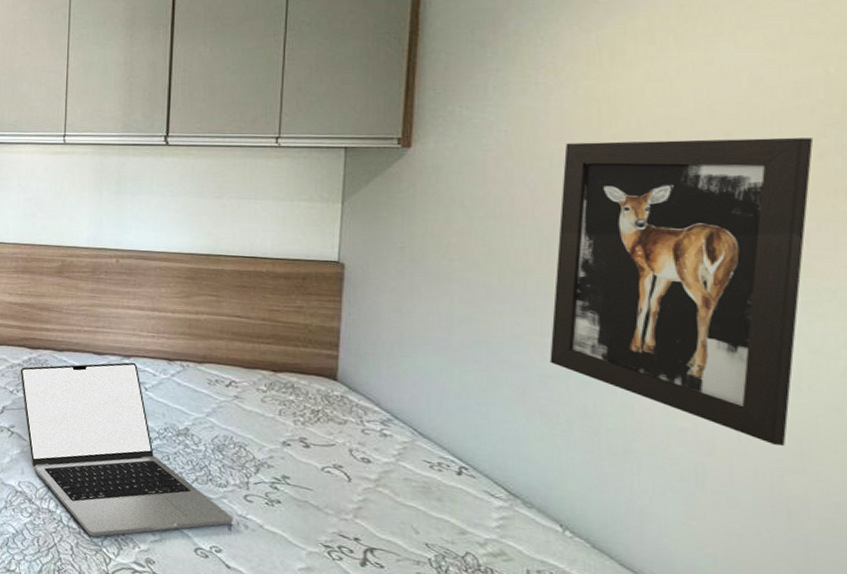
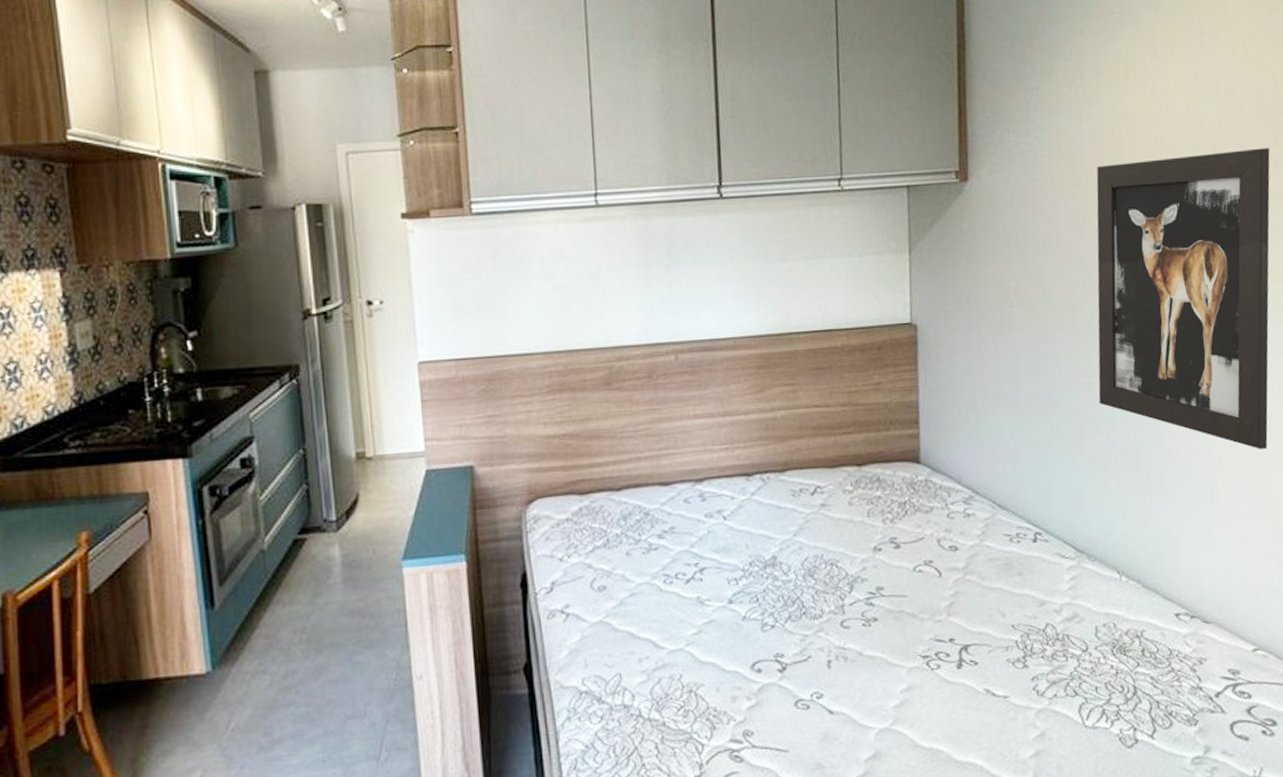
laptop: present [20,362,233,537] -> none [569,486,832,724]

